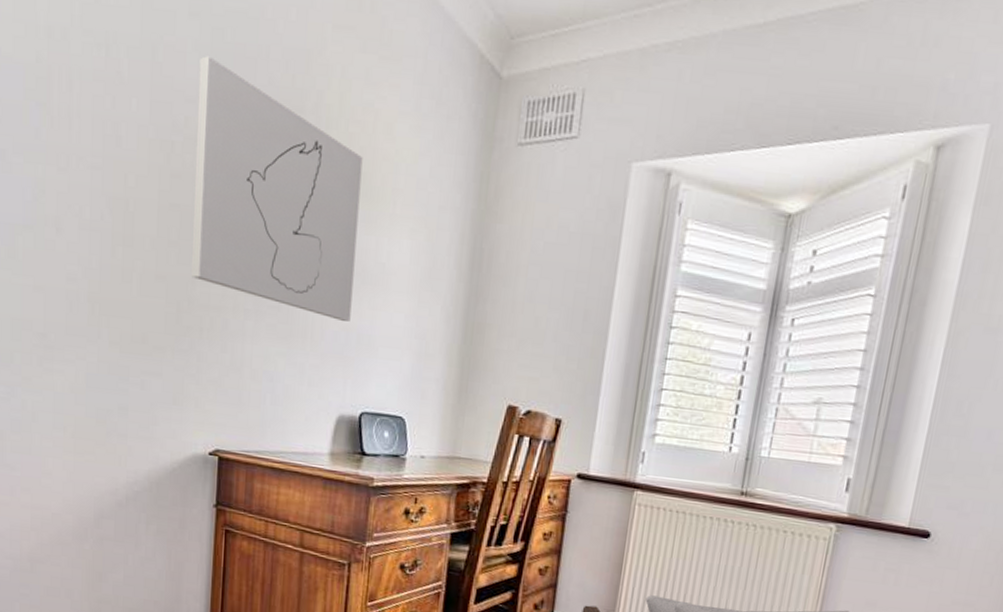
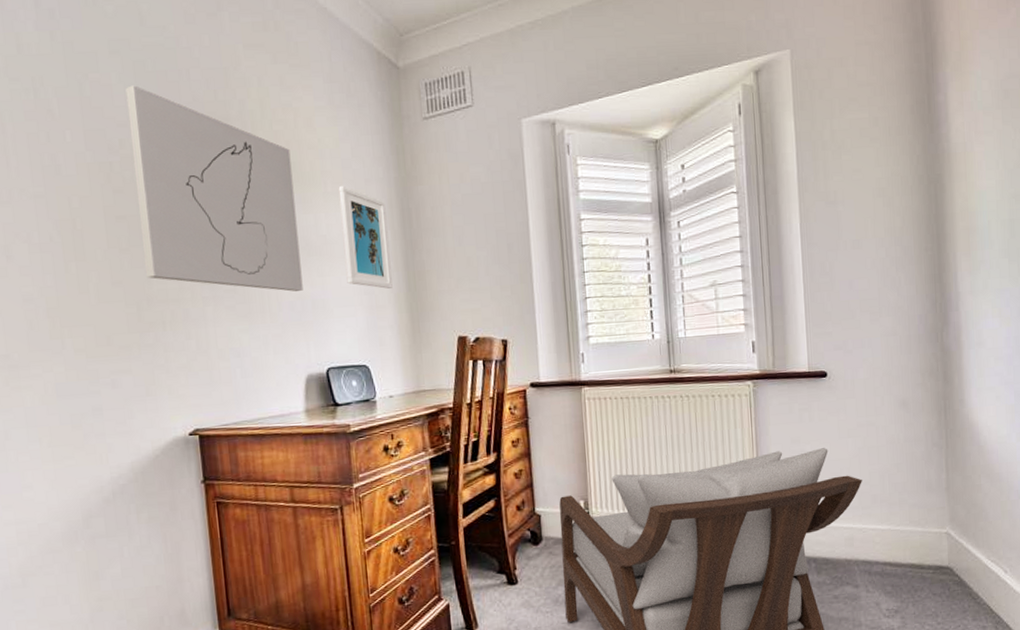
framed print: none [398,209,456,337] -> present [338,185,393,289]

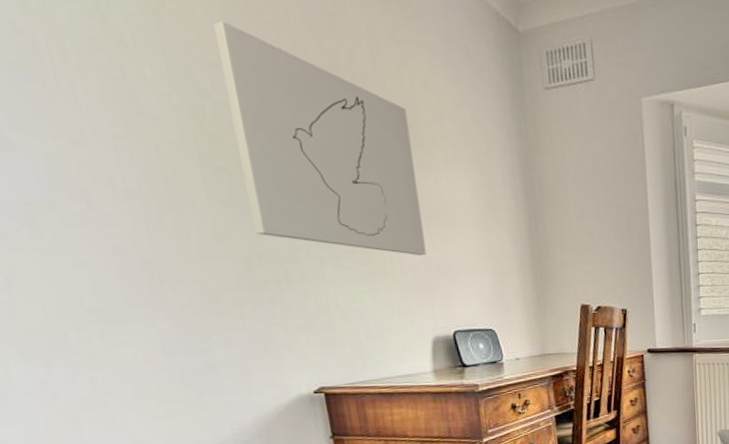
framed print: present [338,185,393,289] -> none [459,151,517,257]

